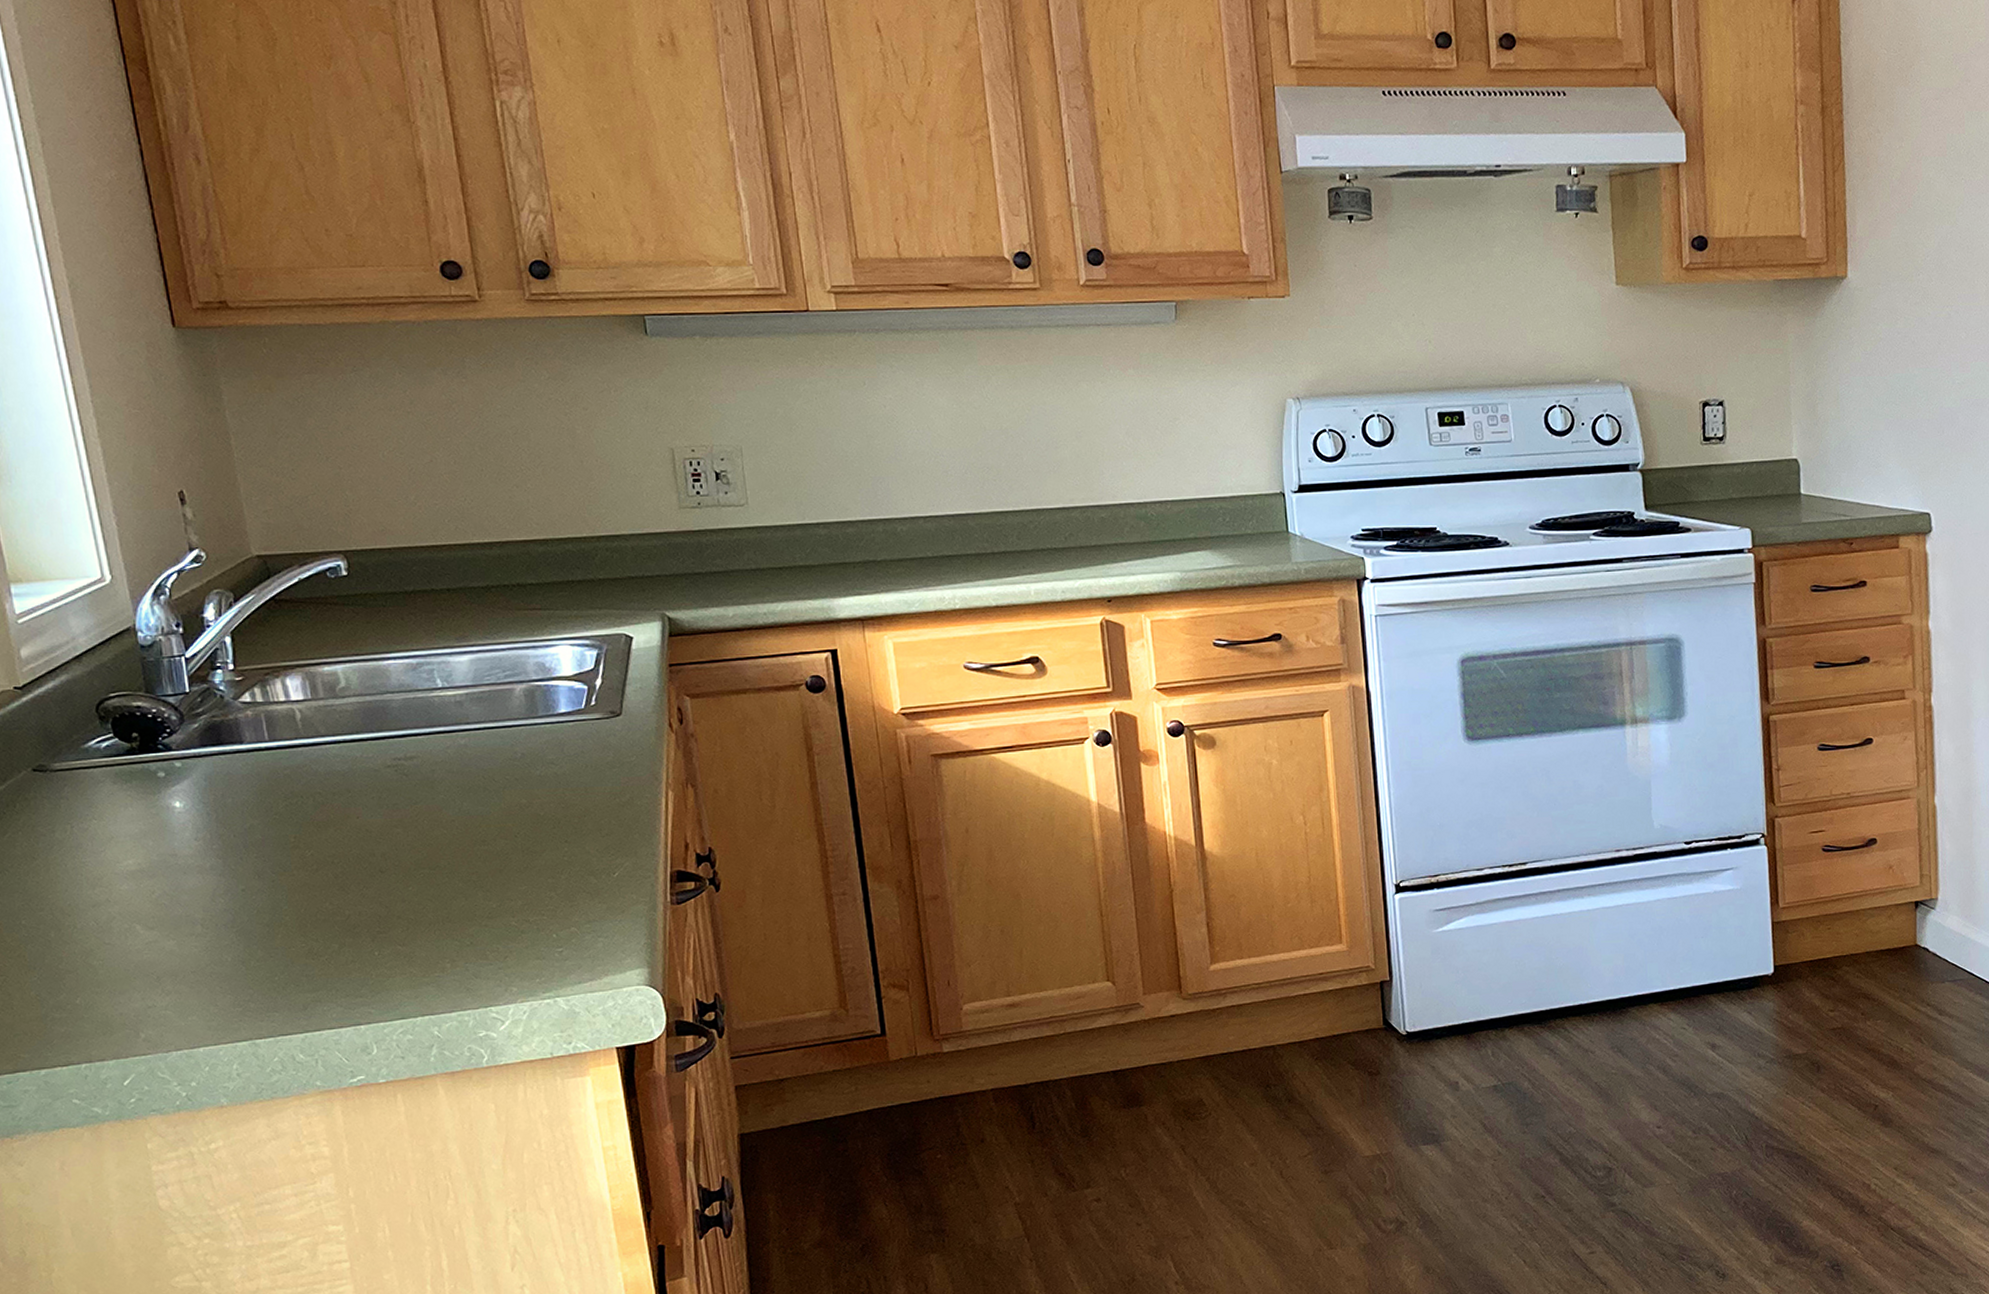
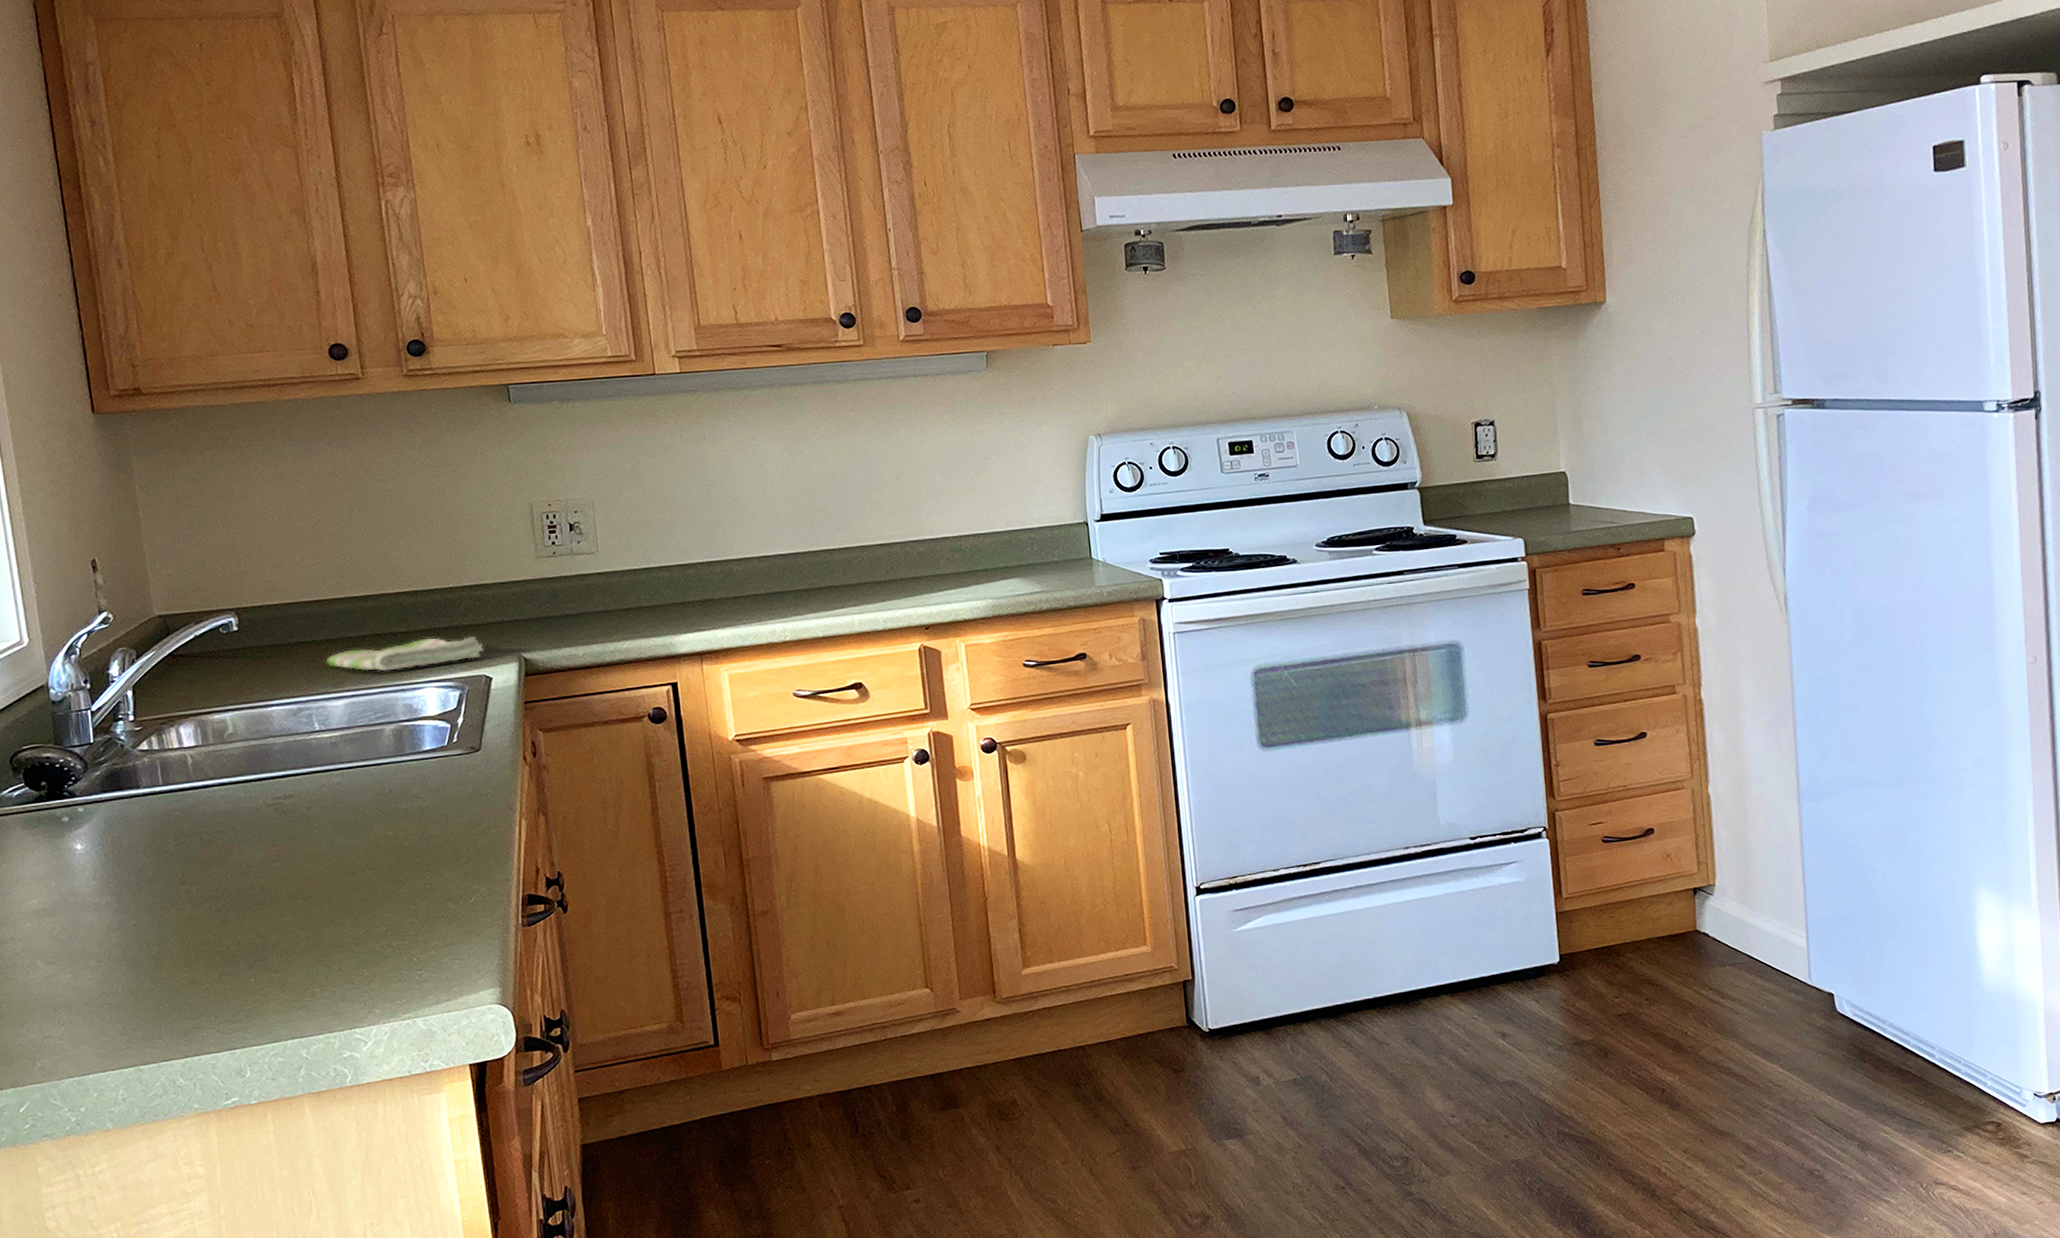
dish towel: none [447,590,623,626] -> present [326,635,484,672]

